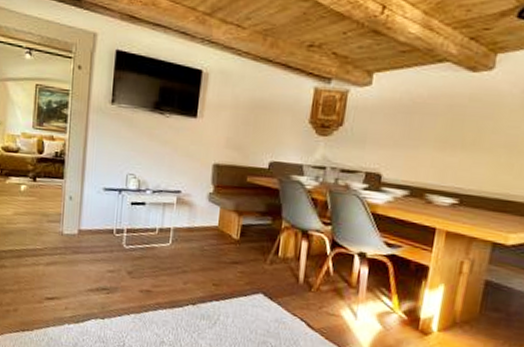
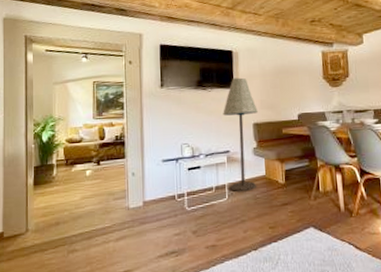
floor lamp: none [176,105,223,241] -> present [223,77,259,192]

